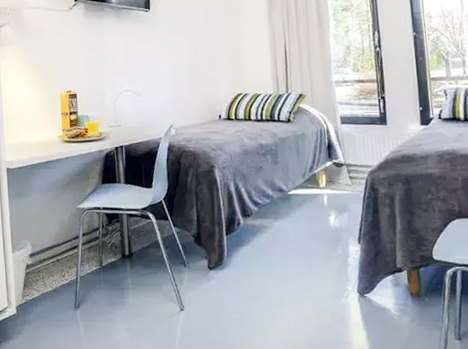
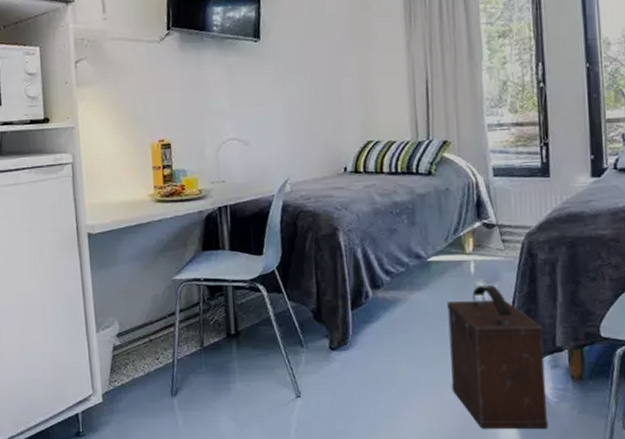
suitcase: none [305,215,393,339] -> present [447,285,549,429]

